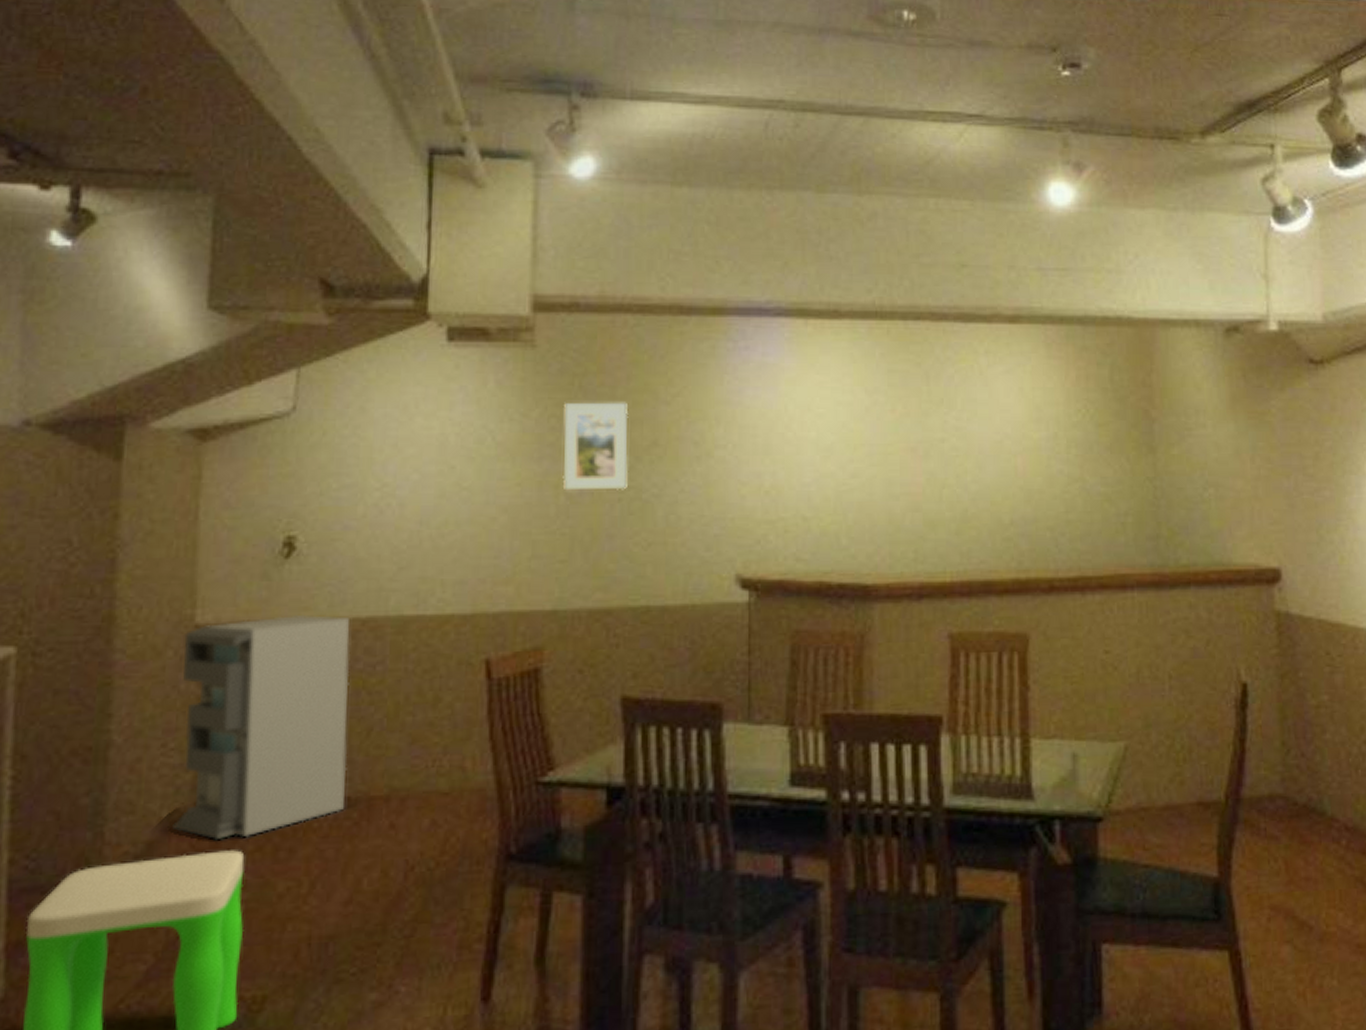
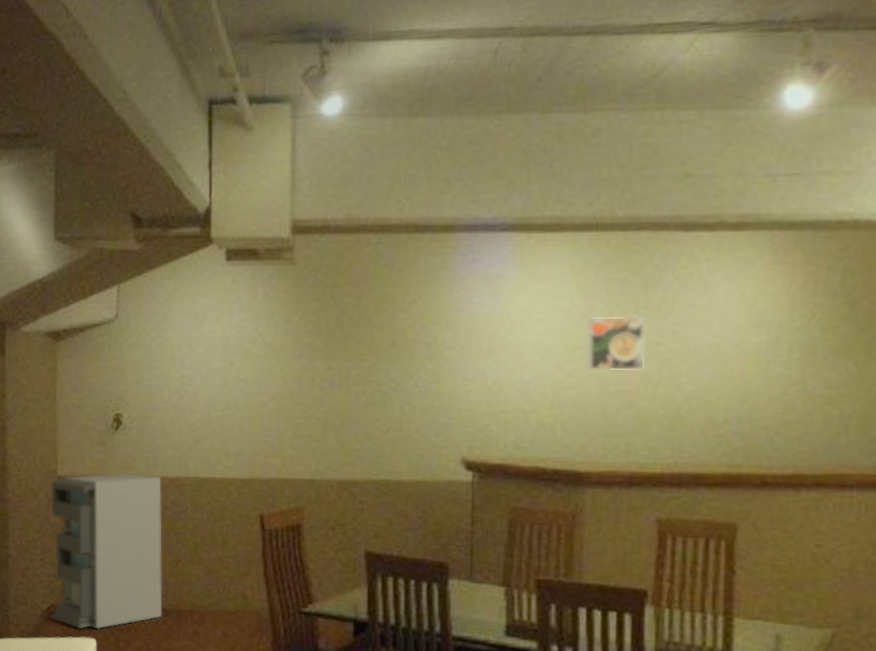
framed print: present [562,402,629,491] -> none [317,309,371,384]
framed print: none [871,411,929,471] -> present [587,316,645,371]

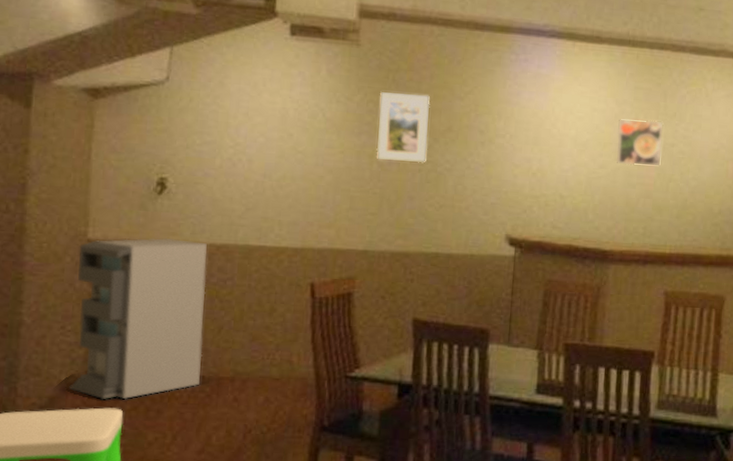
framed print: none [317,309,371,384] -> present [376,92,430,163]

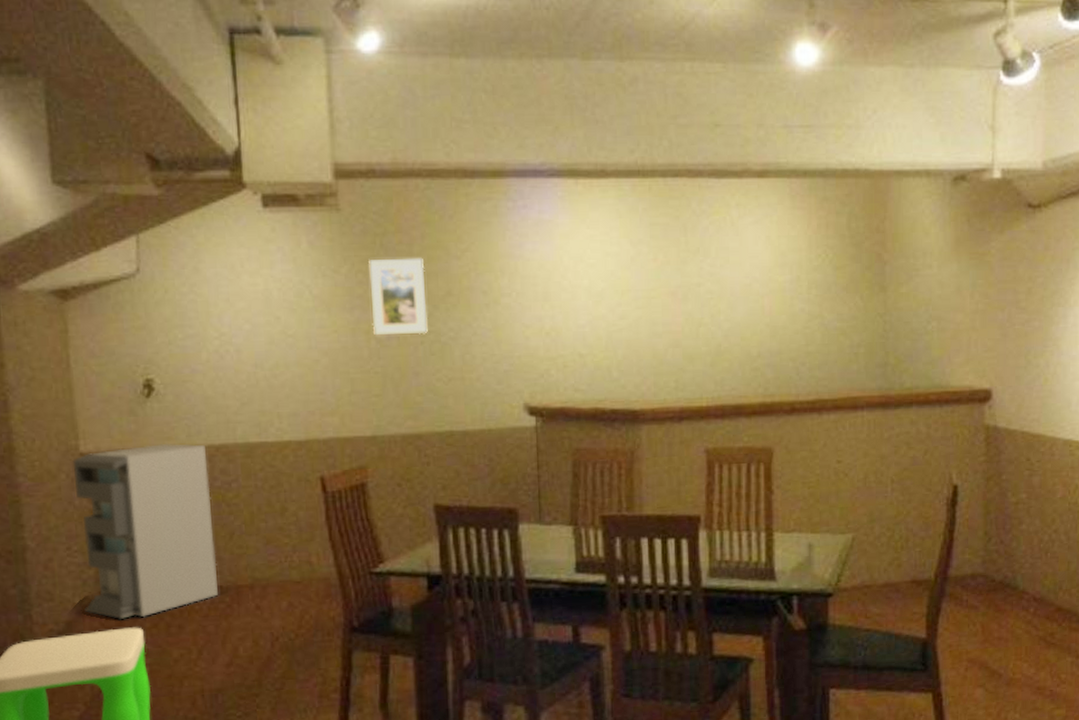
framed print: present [616,119,664,166] -> none [635,259,687,313]

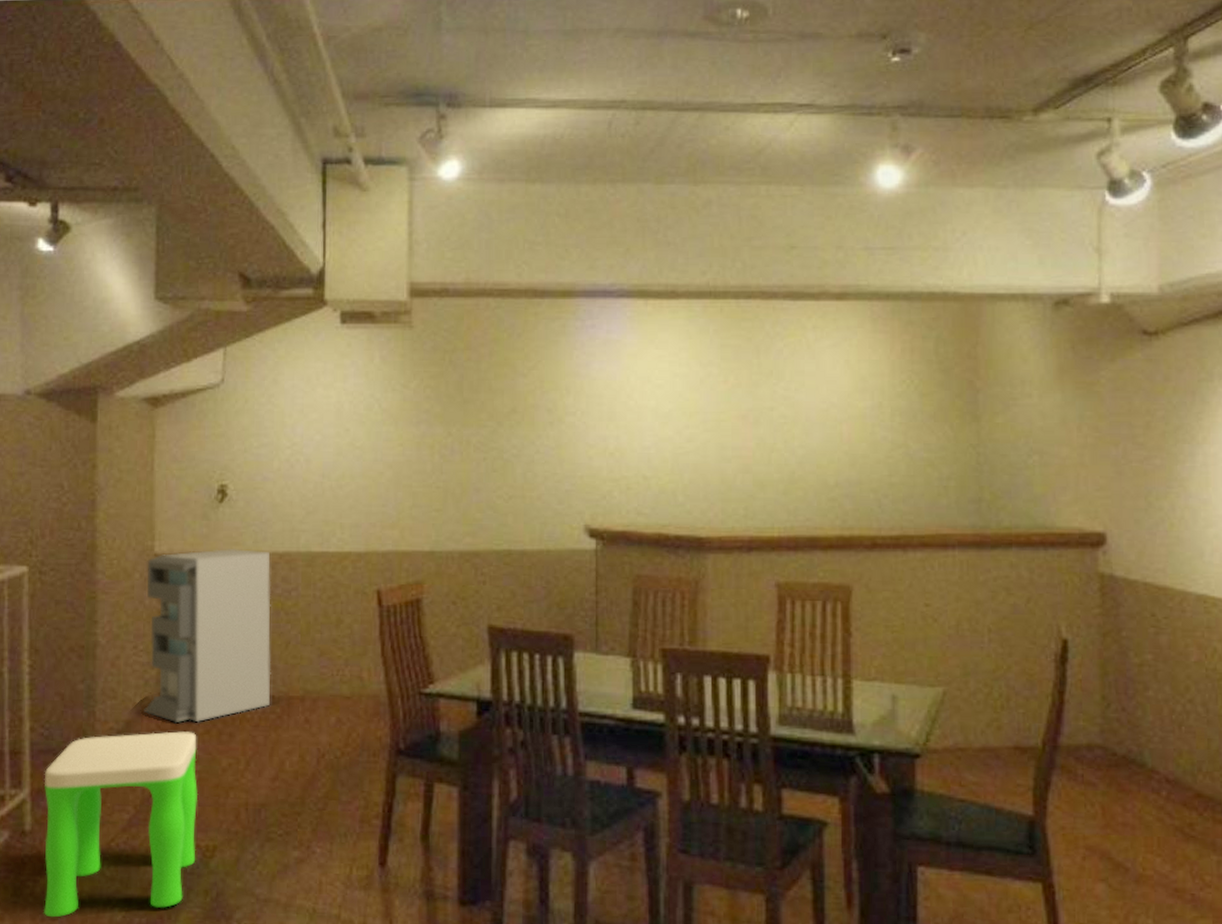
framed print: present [369,257,428,336] -> none [437,374,491,451]

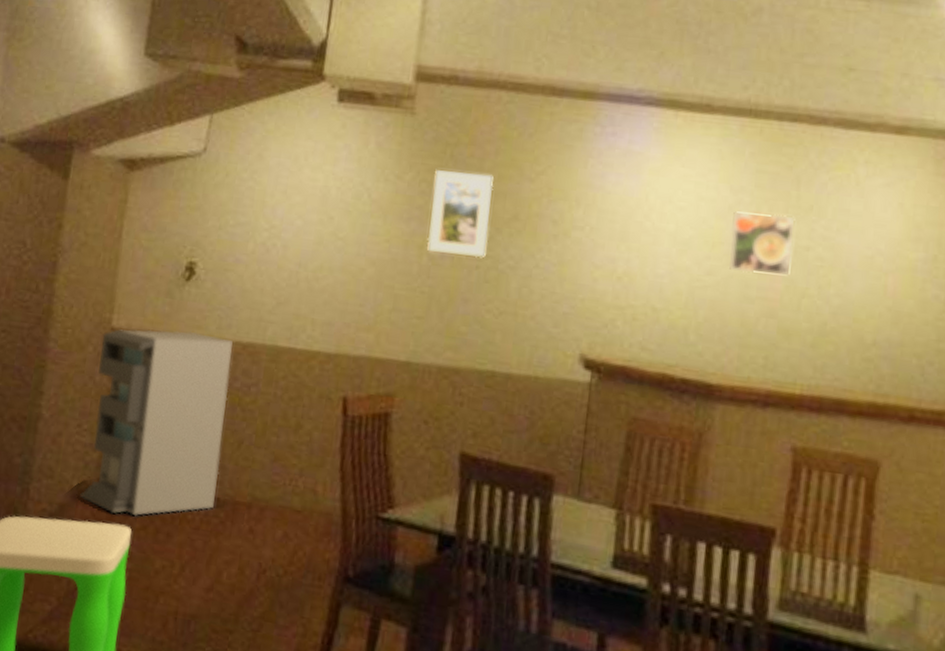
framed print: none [437,374,491,451] -> present [427,170,494,259]
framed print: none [705,382,759,436] -> present [728,211,795,276]

